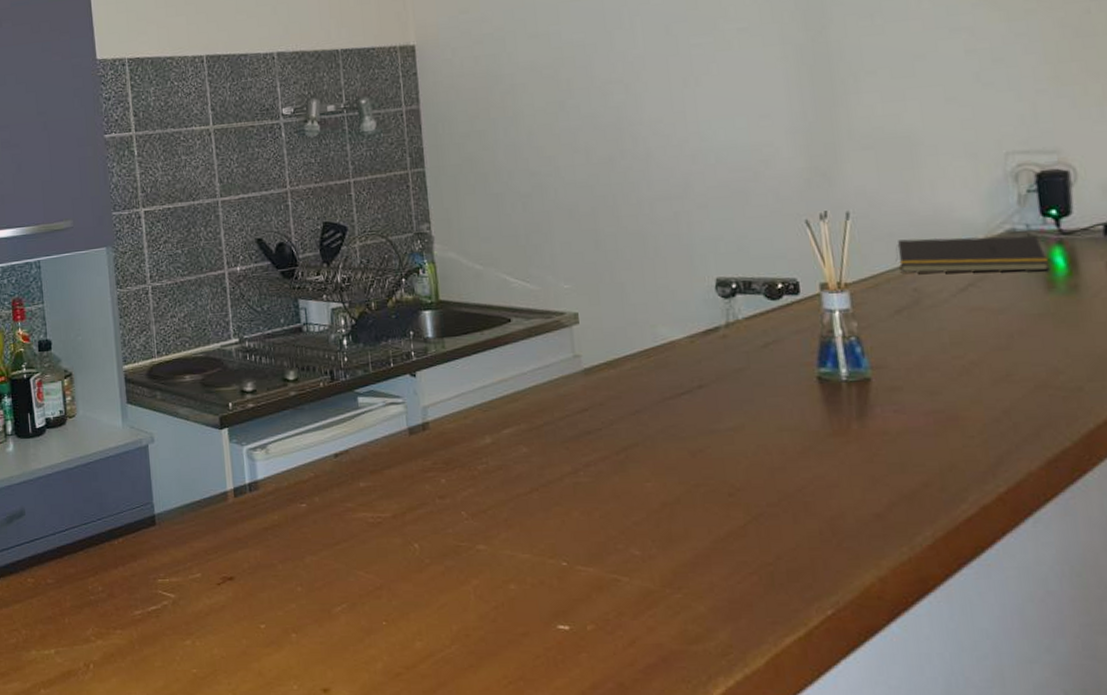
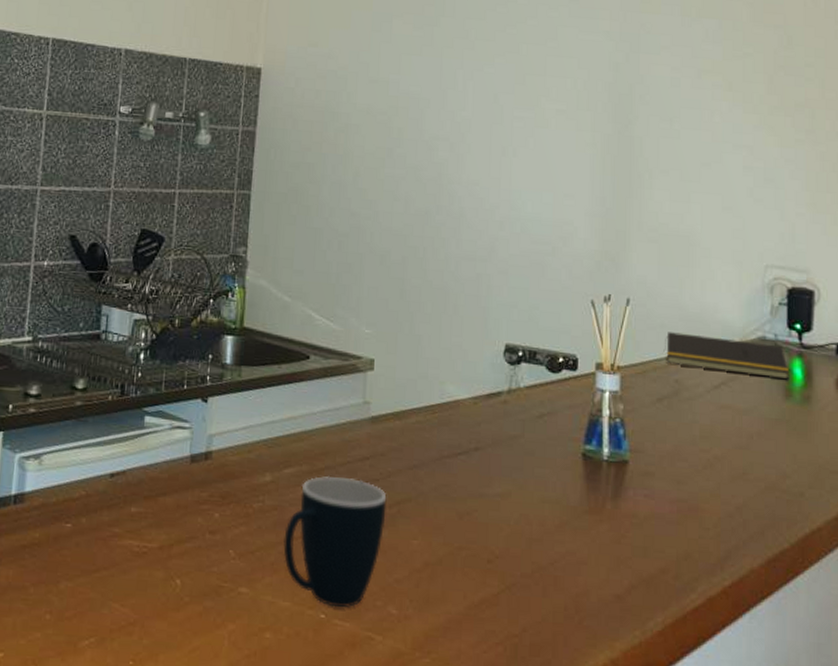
mug: none [513,431,615,555] -> present [283,475,387,607]

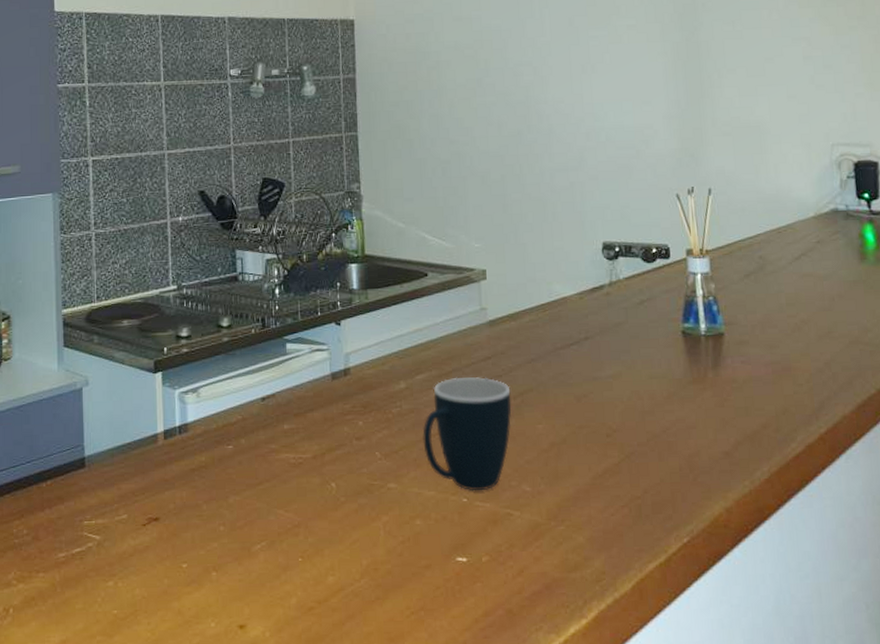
notepad: present [663,332,790,380] -> none [746,213,863,245]

